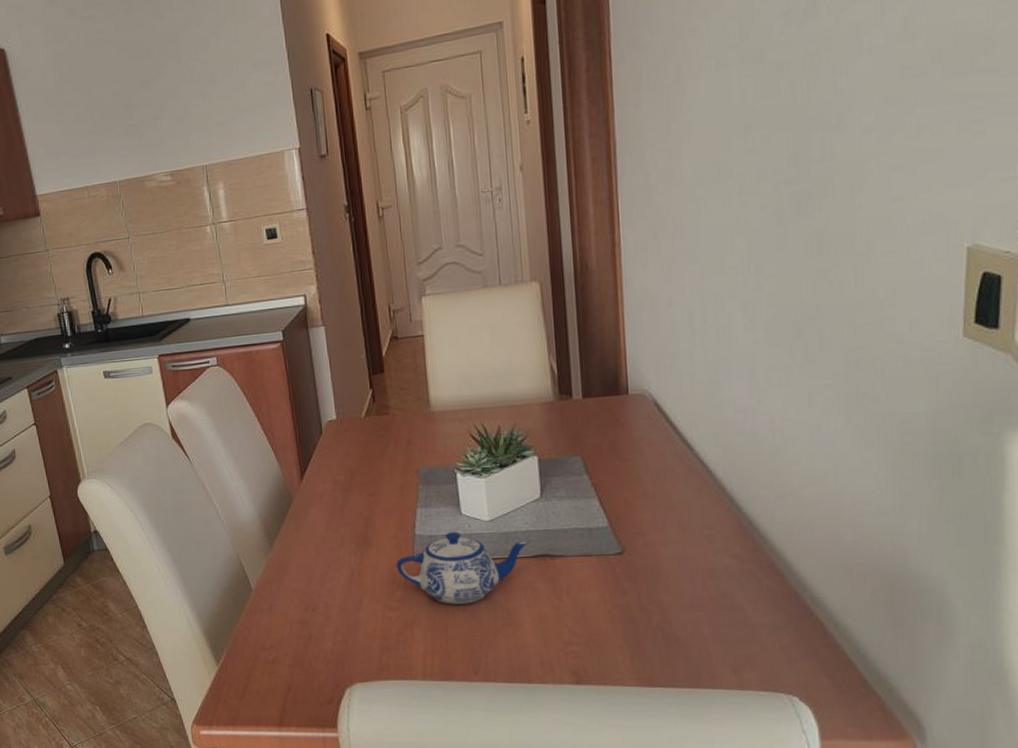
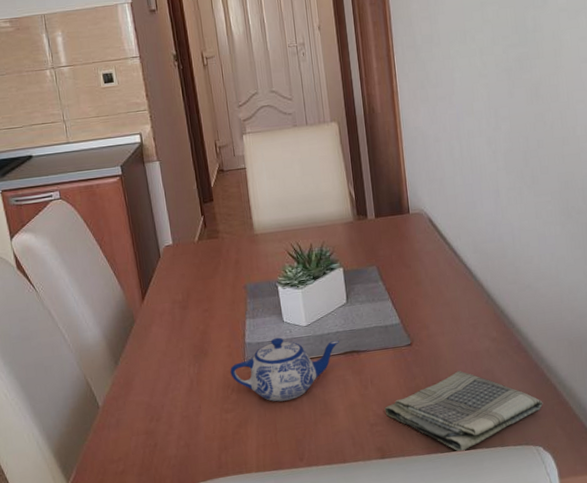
dish towel: none [583,591,803,689] -> present [384,371,543,452]

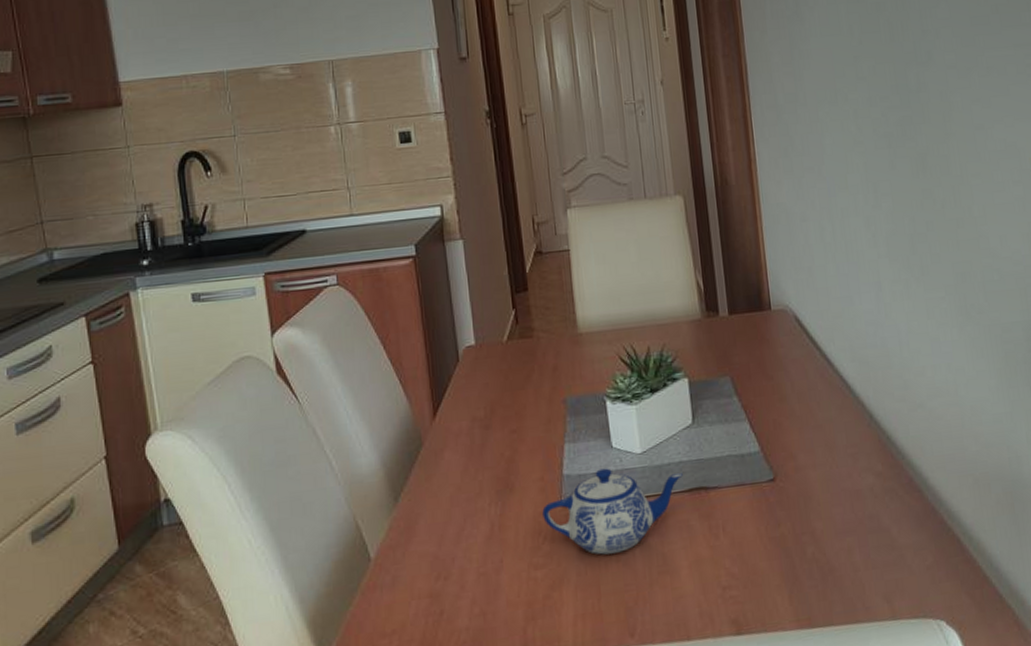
dish towel: present [384,371,543,452] -> none [740,515,945,627]

